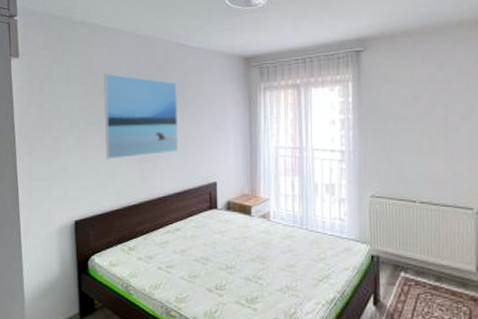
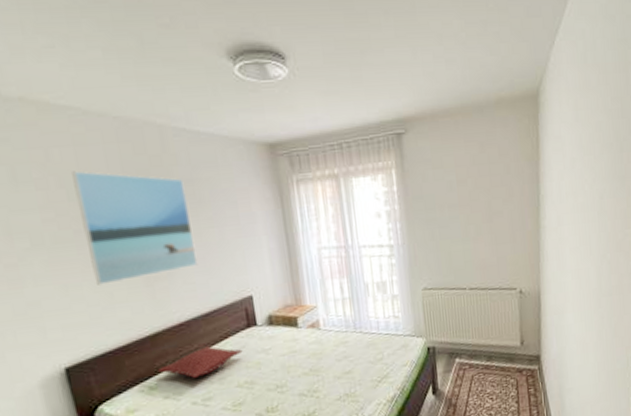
pillow: none [136,220,203,247] -> present [156,346,243,379]

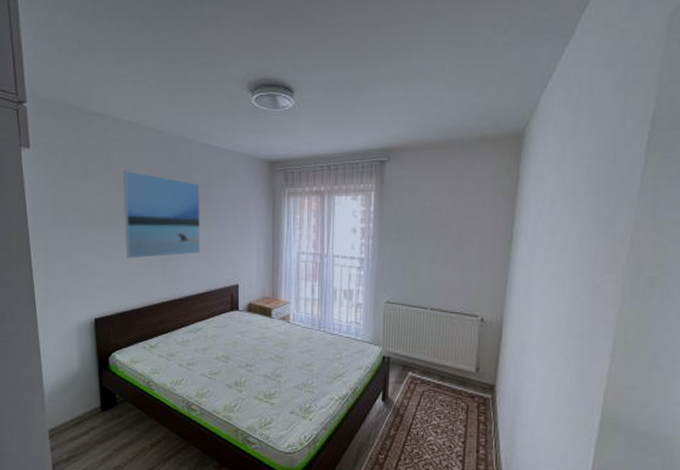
pillow: present [156,346,243,379] -> none [157,320,224,346]

